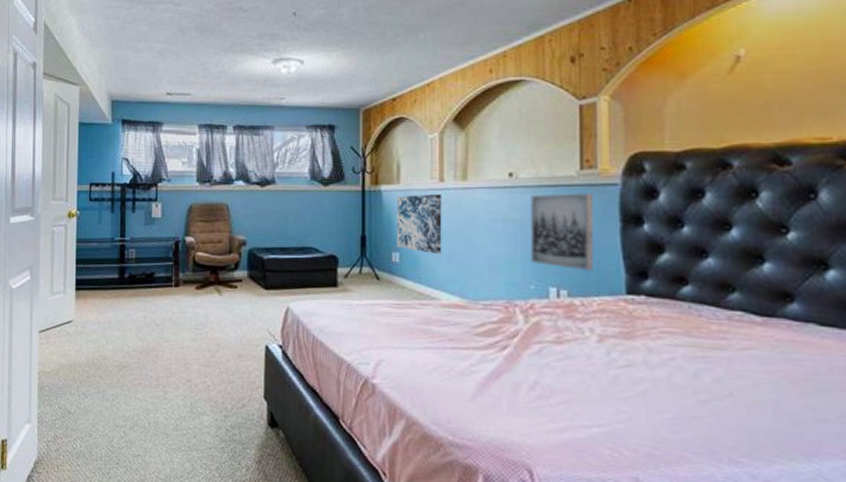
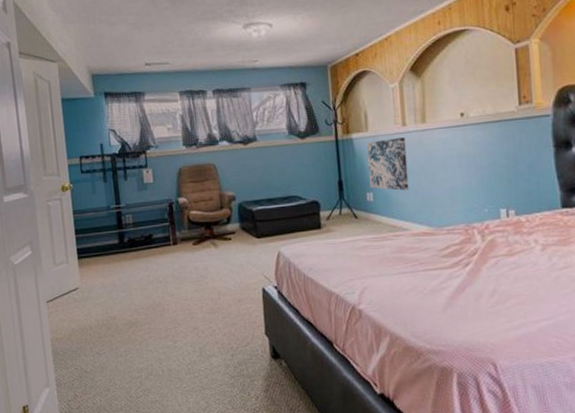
wall art: present [531,193,594,271] -> none [480,124,535,192]

